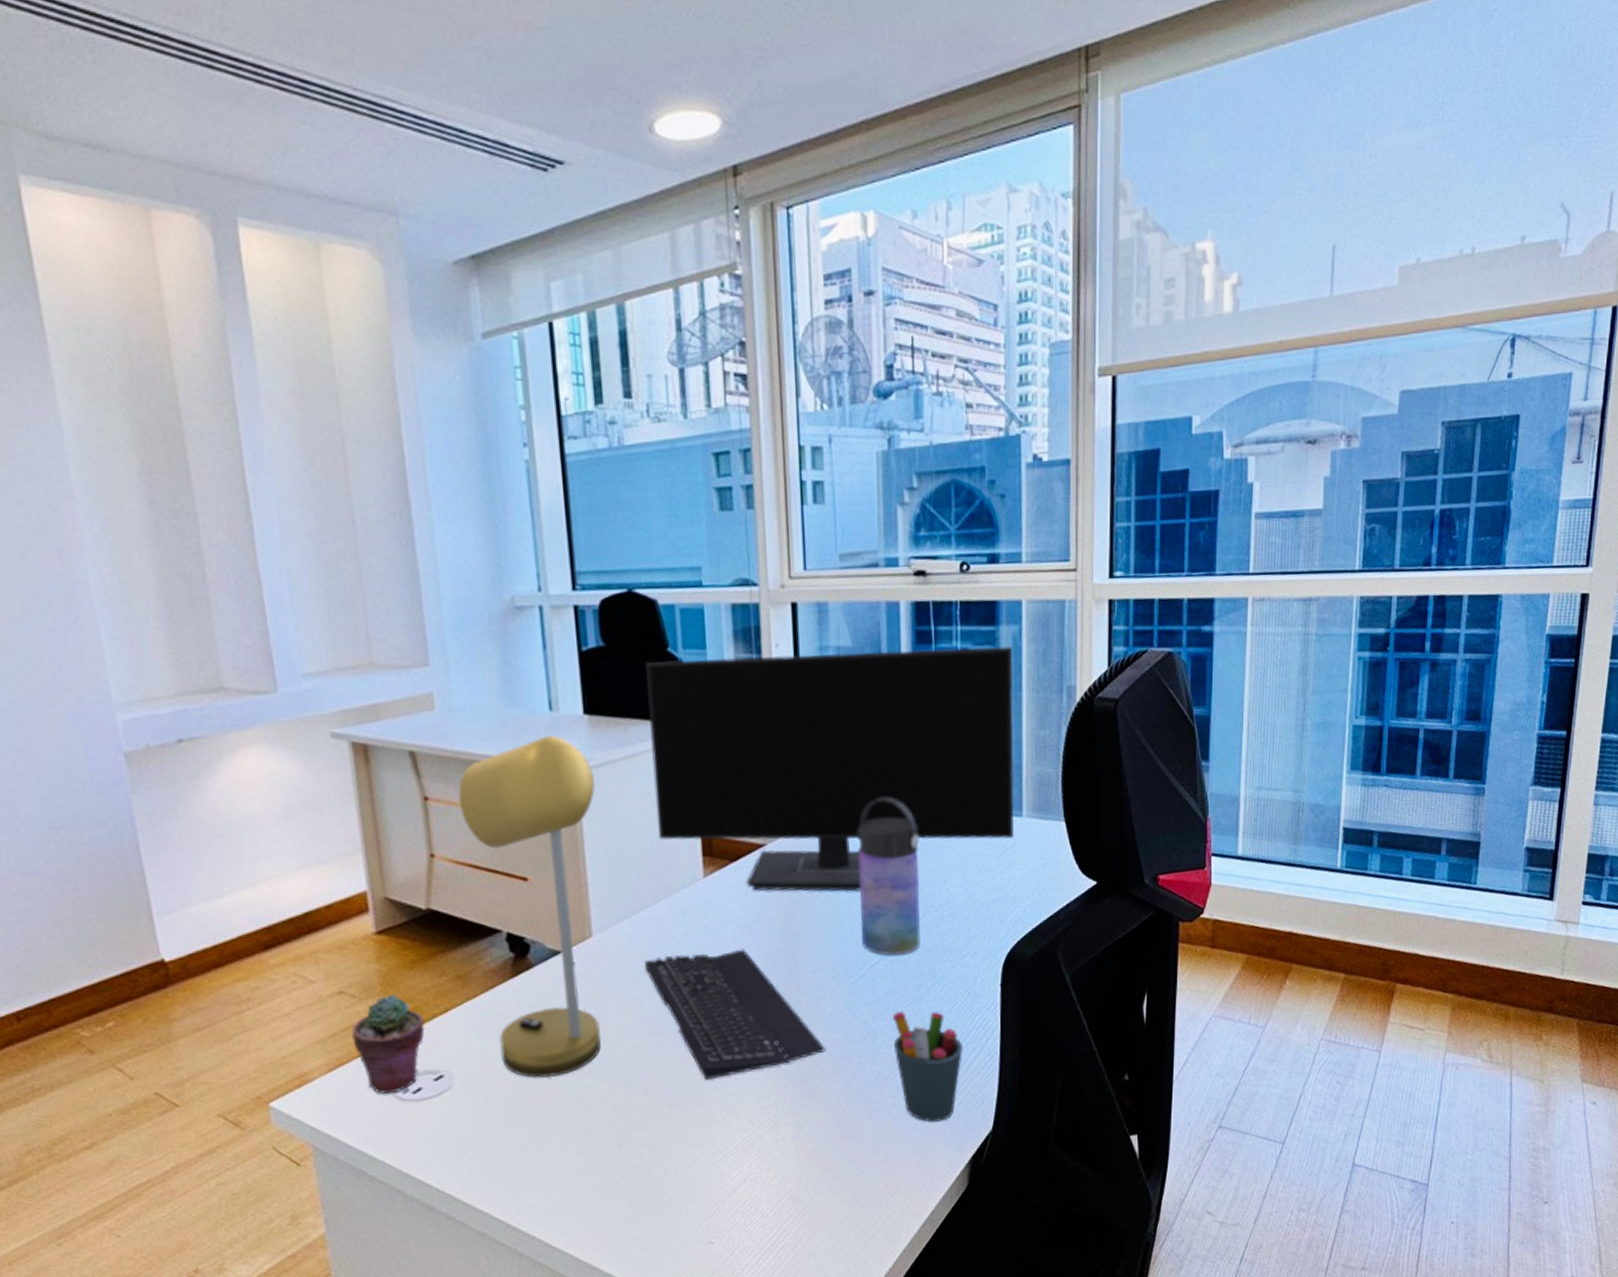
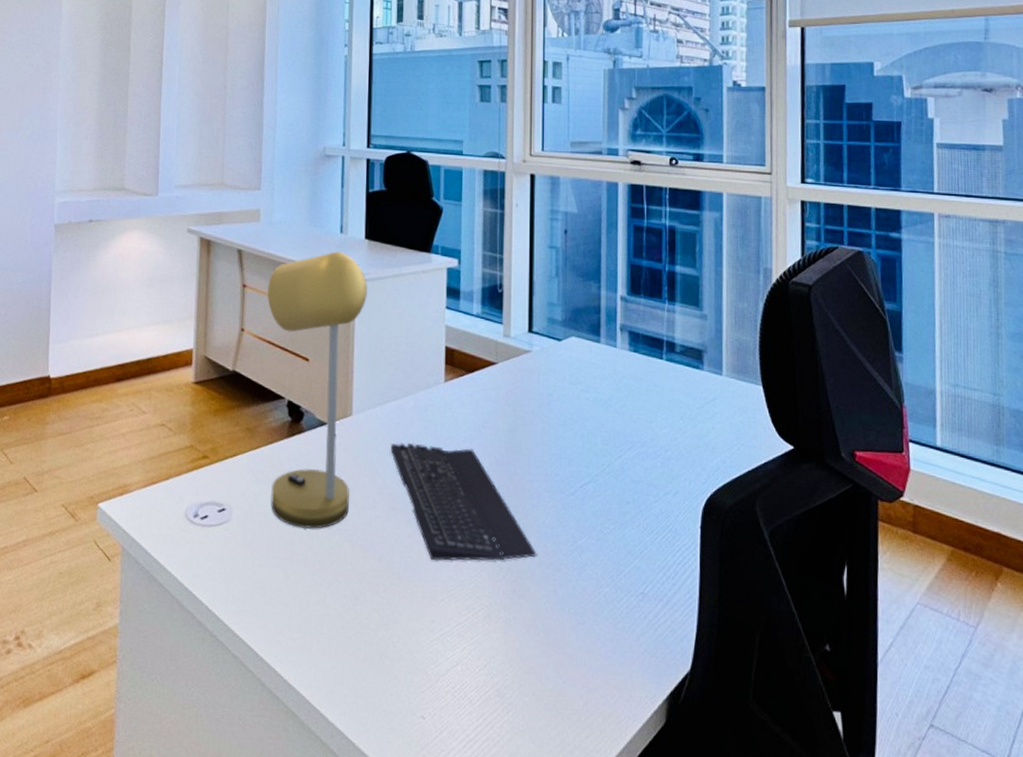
potted succulent: present [351,994,425,1094] -> none [164,433,218,515]
monitor: present [646,646,1015,892] -> none [411,206,716,417]
water bottle: present [856,796,921,956] -> none [573,338,628,481]
pen holder: present [893,1010,964,1122] -> none [598,532,664,650]

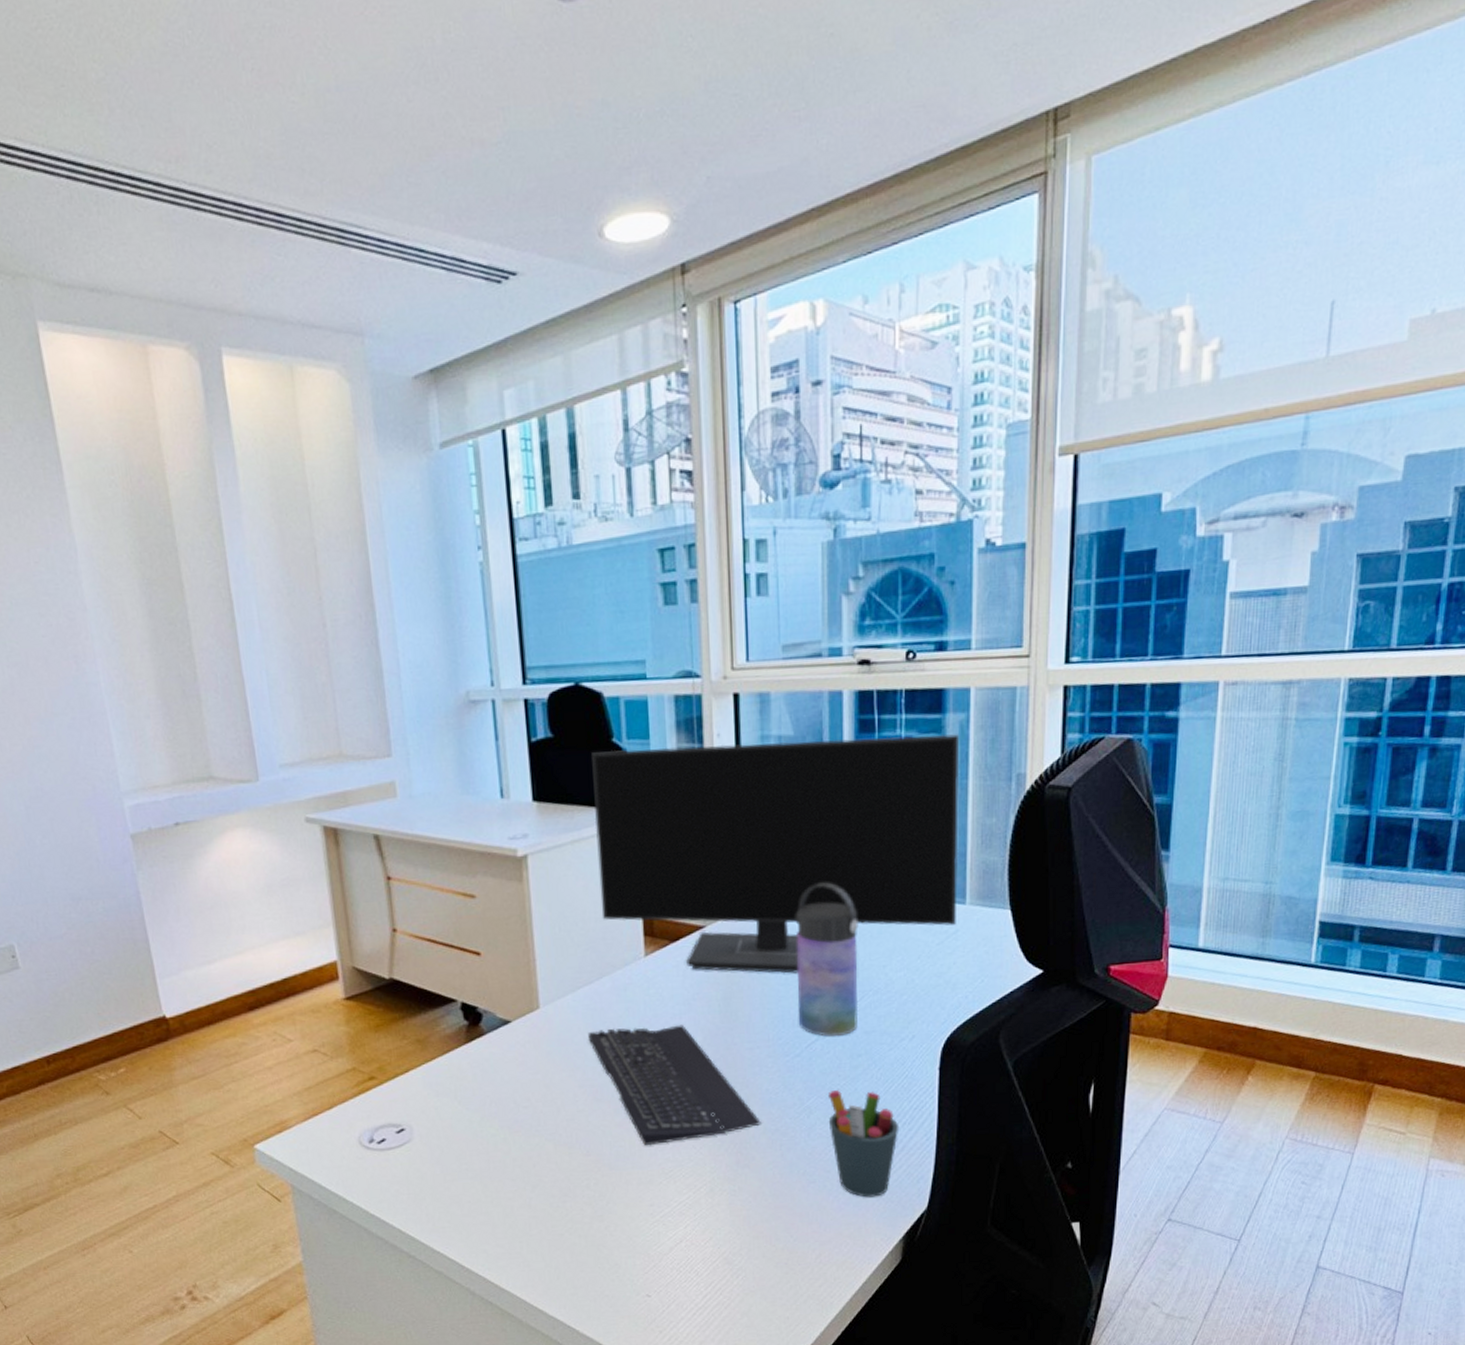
desk lamp: present [267,251,367,529] -> none [417,821,547,1136]
monitor: none [411,206,716,417] -> present [592,734,960,973]
water bottle: none [573,338,628,481] -> present [795,882,859,1036]
pen holder: none [598,532,664,650] -> present [828,1089,900,1198]

